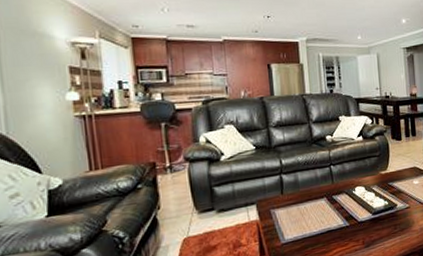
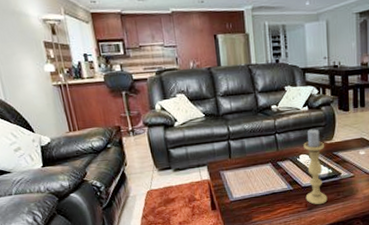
candle holder: none [359,159,385,241] -> present [303,129,328,205]

